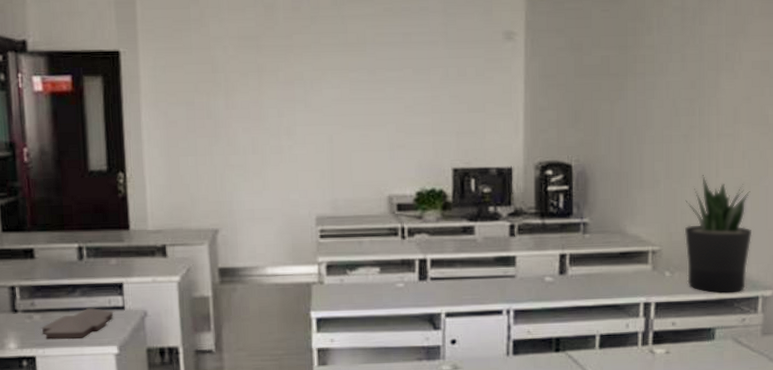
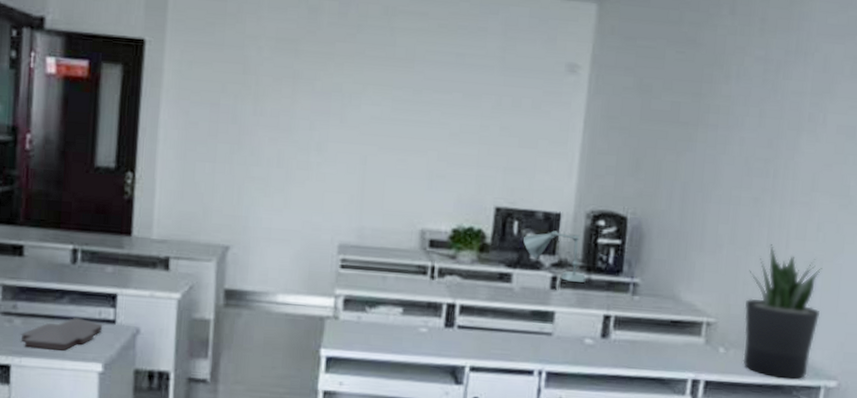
desk lamp: none [480,184,543,229] -> present [523,230,588,283]

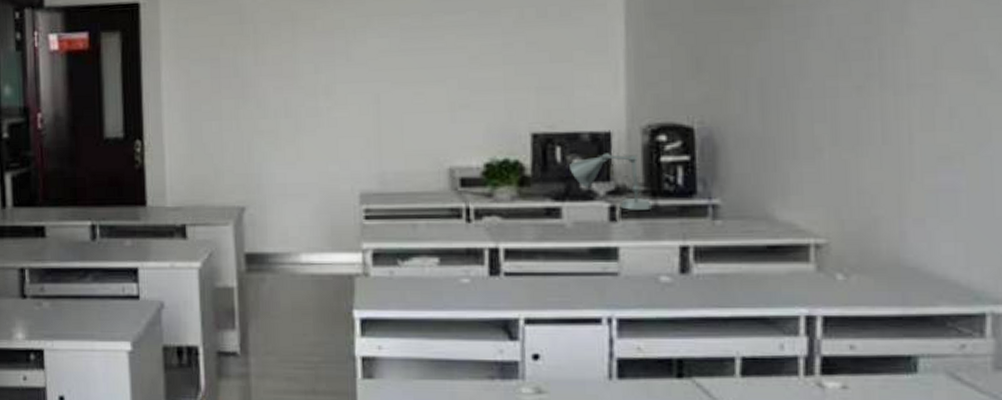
papers: present [19,317,104,351] -> none [49,295,129,332]
planter: present [743,244,823,380] -> none [863,141,971,307]

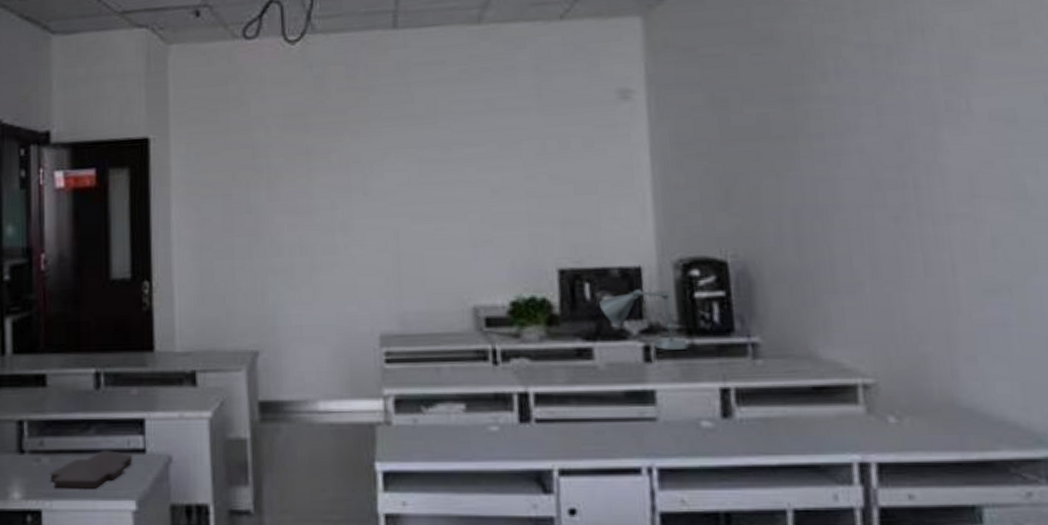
papers: none [49,295,129,332] -> present [48,449,134,490]

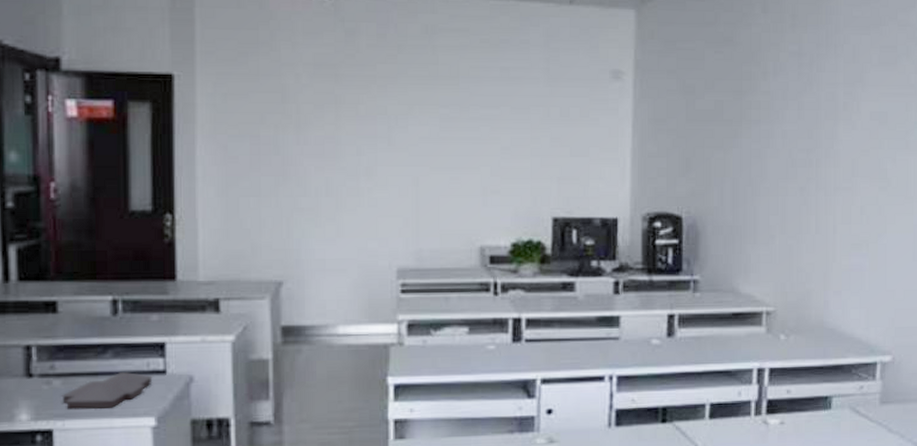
desk lamp: present [598,289,692,351] -> none [582,236,650,286]

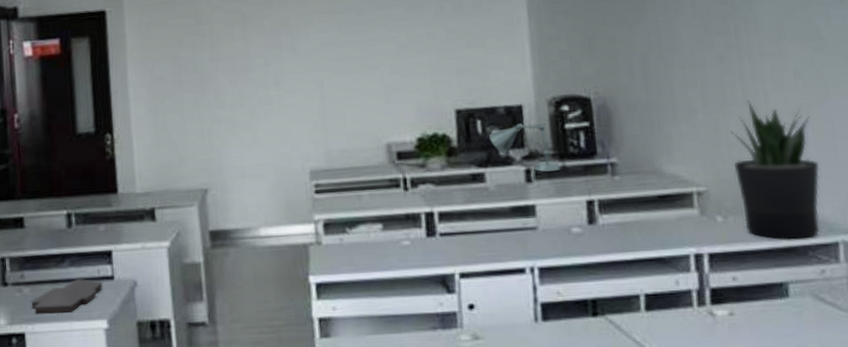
desk lamp: none [582,236,650,286] -> present [488,122,563,173]
planter: none [800,231,871,359] -> present [730,101,820,240]

